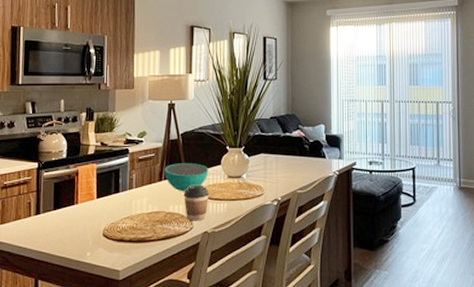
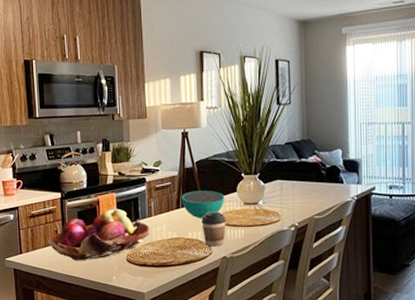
fruit basket: none [19,180,131,235] -> present [47,208,151,260]

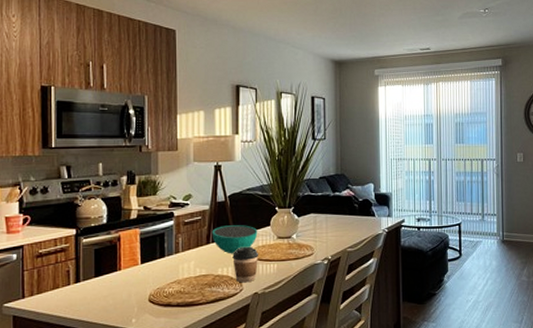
fruit basket: present [47,208,151,260] -> none [57,245,178,303]

